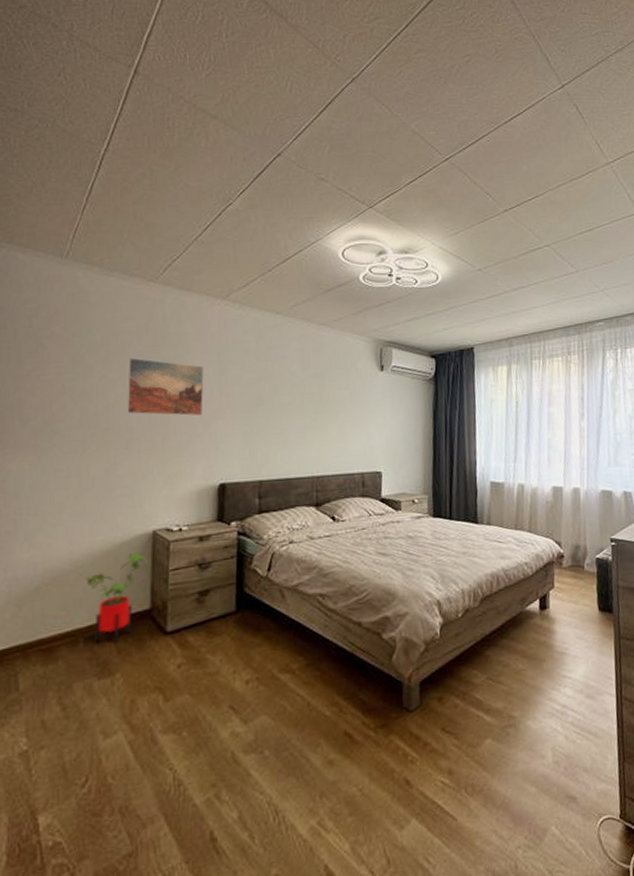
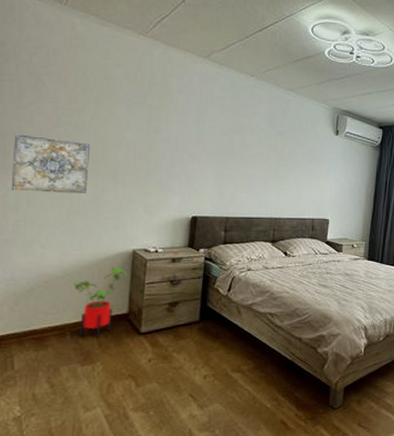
wall art: none [11,407,99,473] -> present [11,134,91,193]
wall art: present [127,357,204,416] -> none [115,101,184,157]

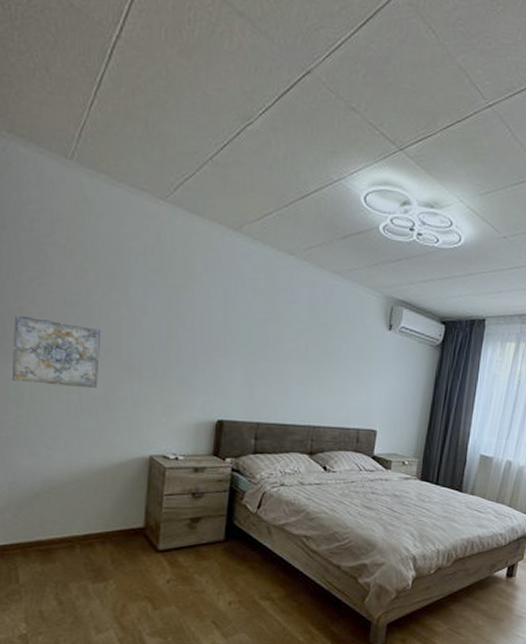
house plant: present [73,267,127,338] -> none [83,474,143,554]

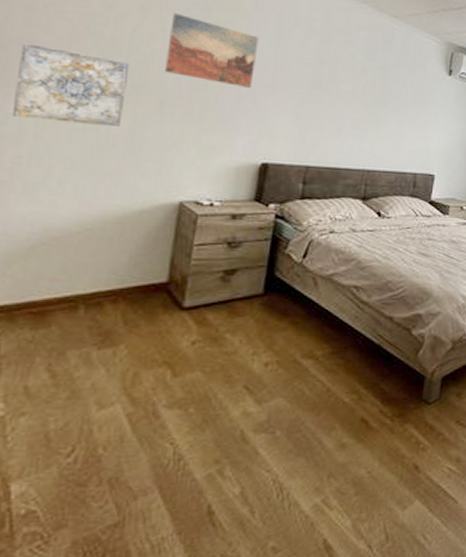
wall art: none [129,279,210,349] -> present [164,12,259,88]

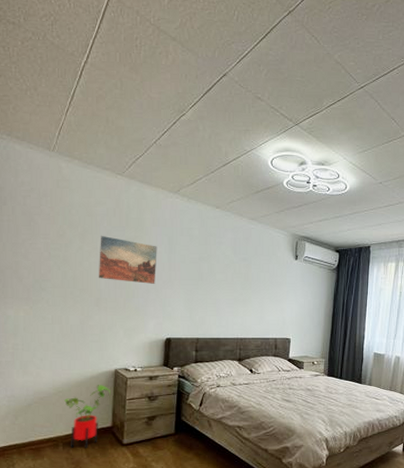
wall art: present [11,43,130,126] -> none [10,268,77,319]
house plant: none [93,222,170,314] -> present [64,385,110,449]

